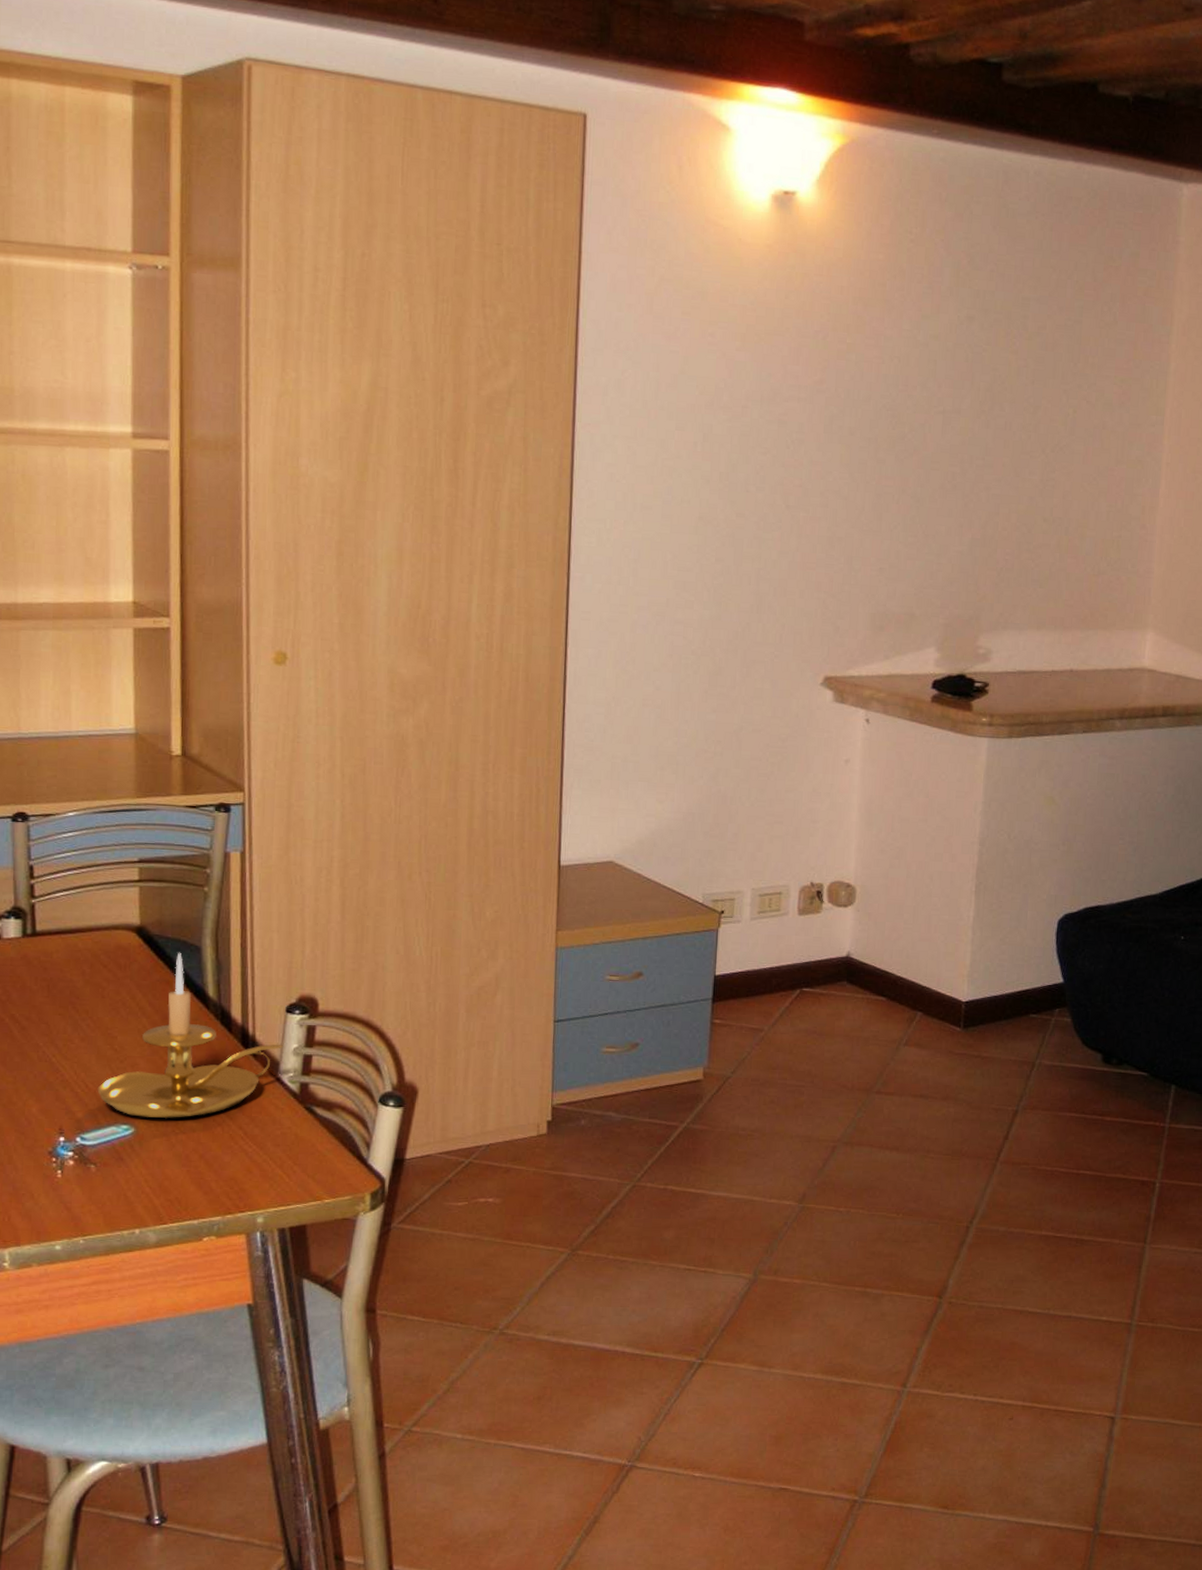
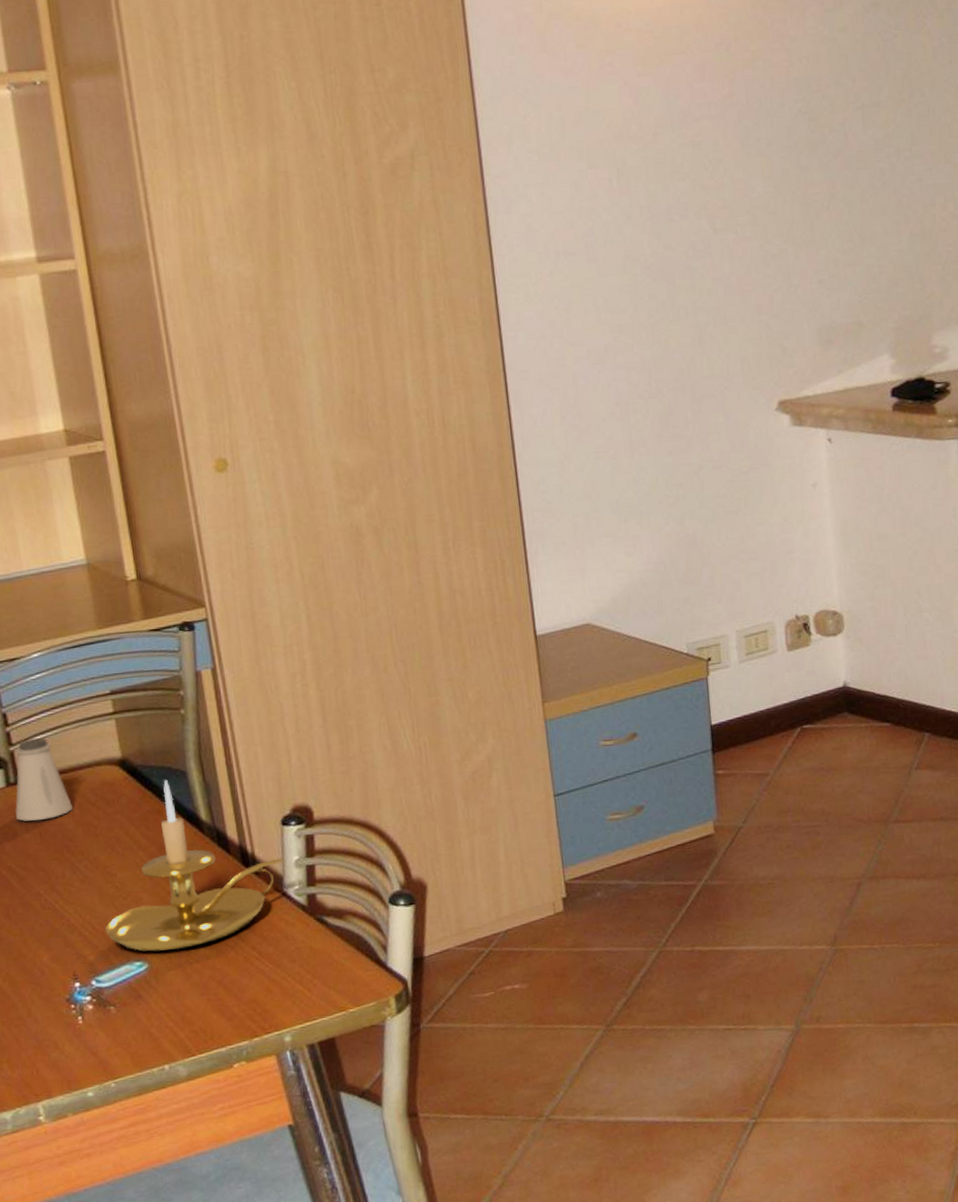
saltshaker: none [26,894,84,975] -> present [14,738,73,821]

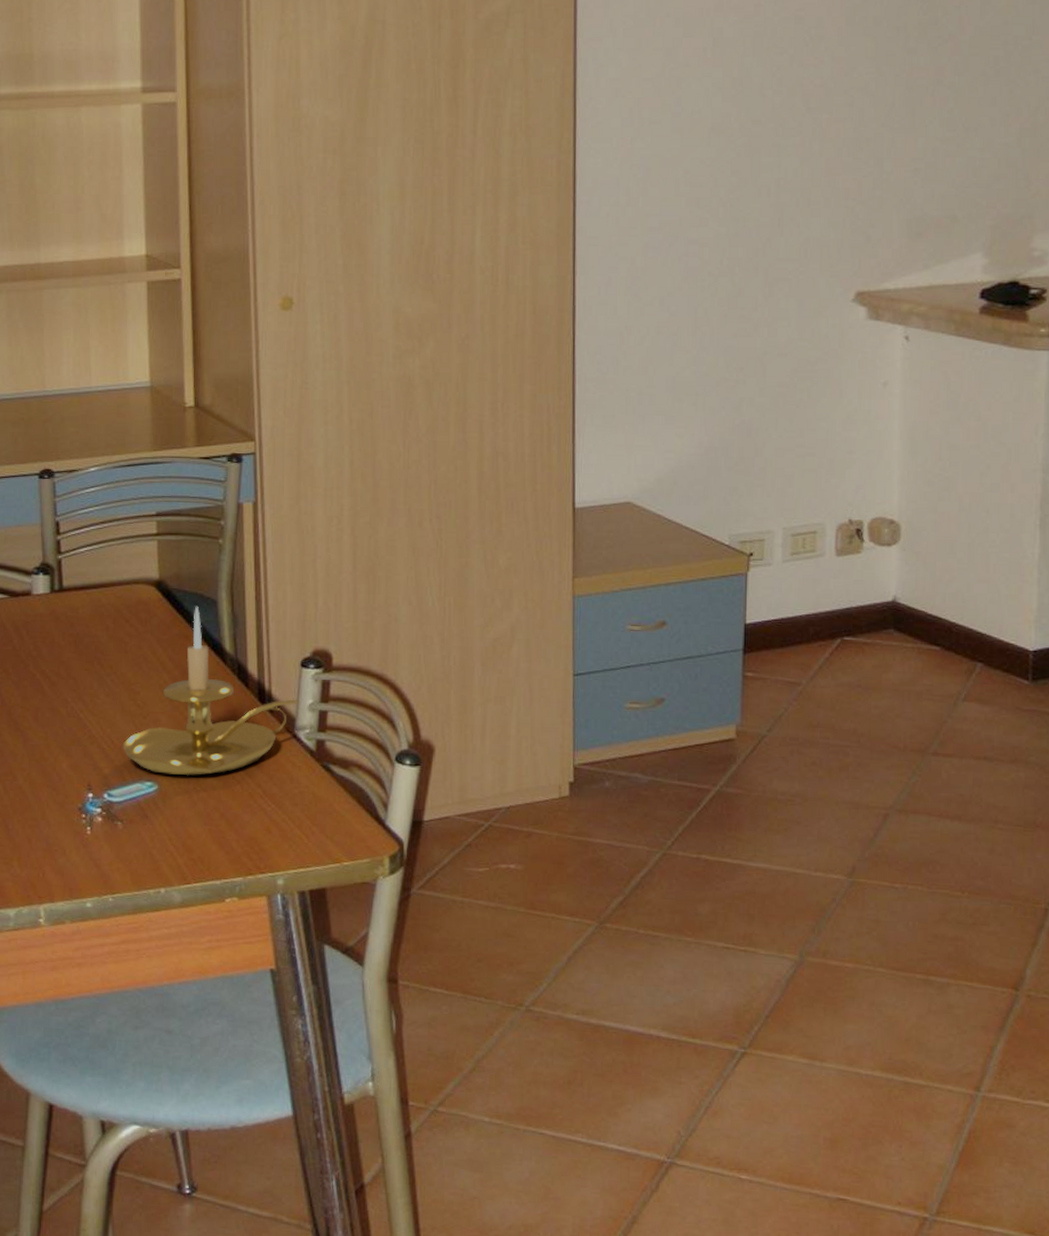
saltshaker: present [14,738,73,821] -> none [55,549,108,630]

